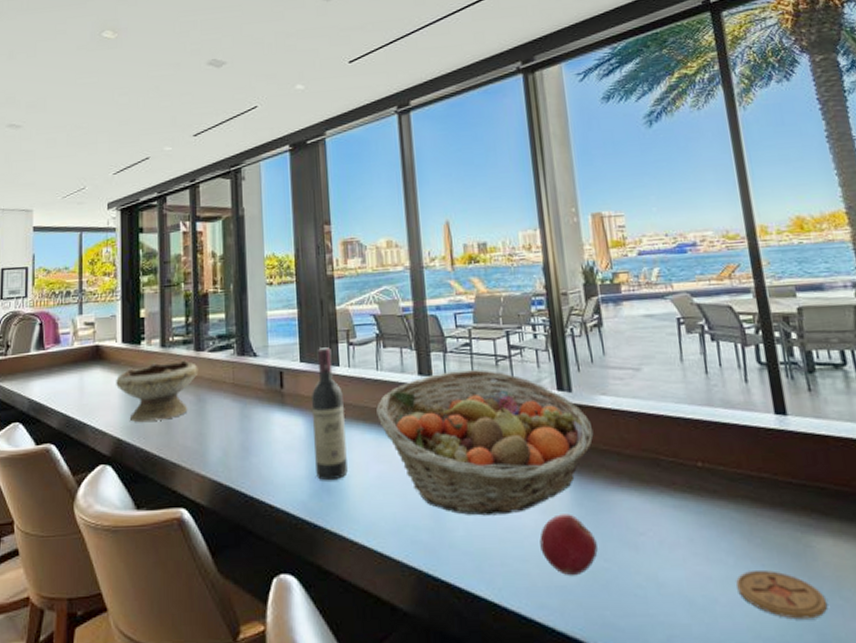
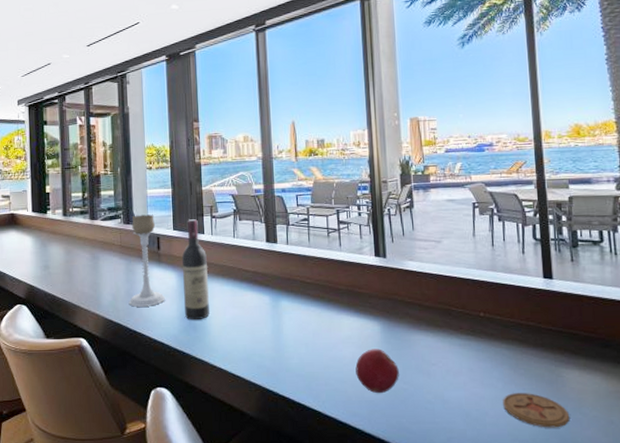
bowl: present [116,358,199,423] -> none [28,225,93,274]
candle holder: none [243,342,291,465] -> present [128,214,166,307]
fruit basket: present [376,369,594,516] -> none [233,239,402,349]

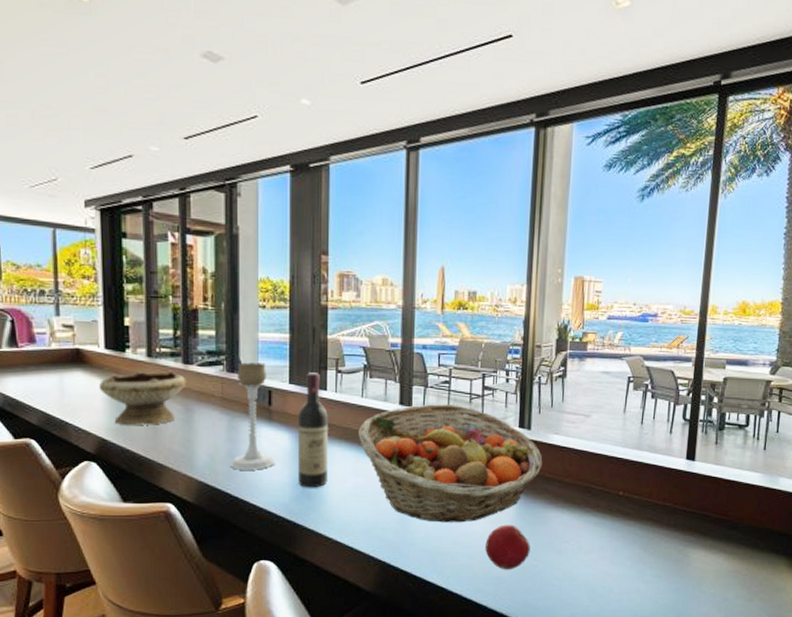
bowl: none [28,225,93,274] -> present [99,370,187,426]
fruit basket: none [233,239,402,349] -> present [358,404,543,523]
coaster: present [503,393,570,428] -> none [629,571,690,604]

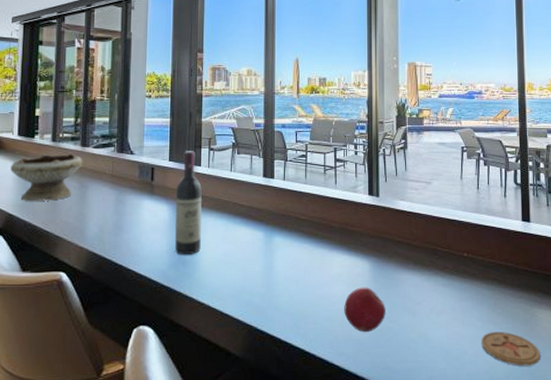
candle holder: present [230,362,276,470] -> none [116,144,156,240]
fruit basket: present [358,404,543,523] -> none [228,176,392,286]
coaster: none [629,571,690,604] -> present [481,332,541,366]

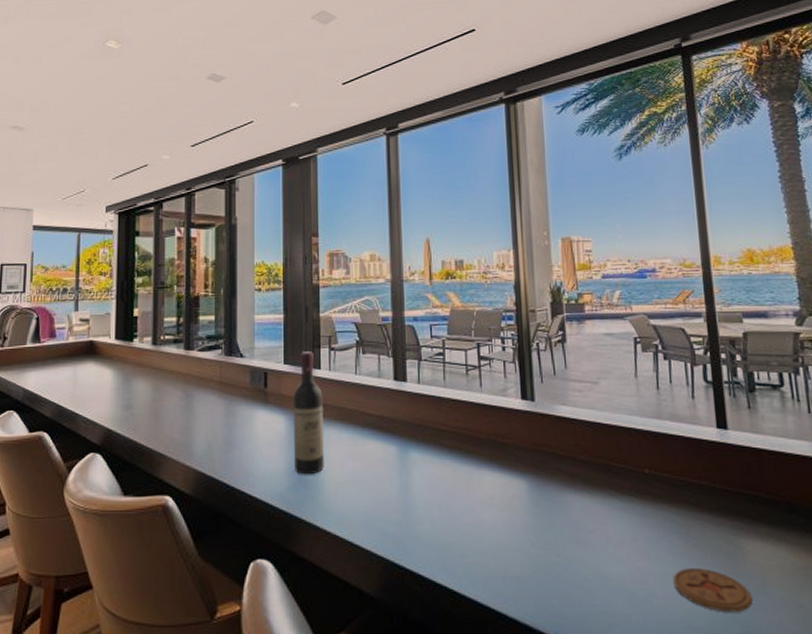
bowl: present [10,152,83,202] -> none [108,356,187,415]
apple: present [344,287,386,333] -> none [498,512,550,569]

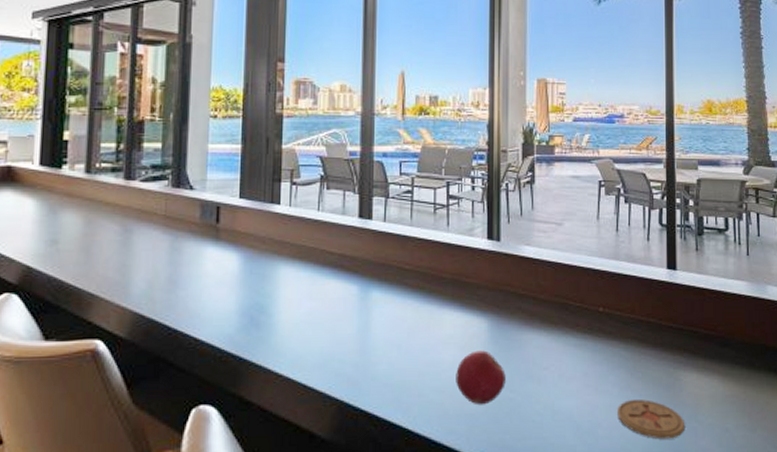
wine bottle: present [292,351,324,475] -> none [246,185,281,316]
apple: none [498,512,550,569] -> present [456,350,506,405]

